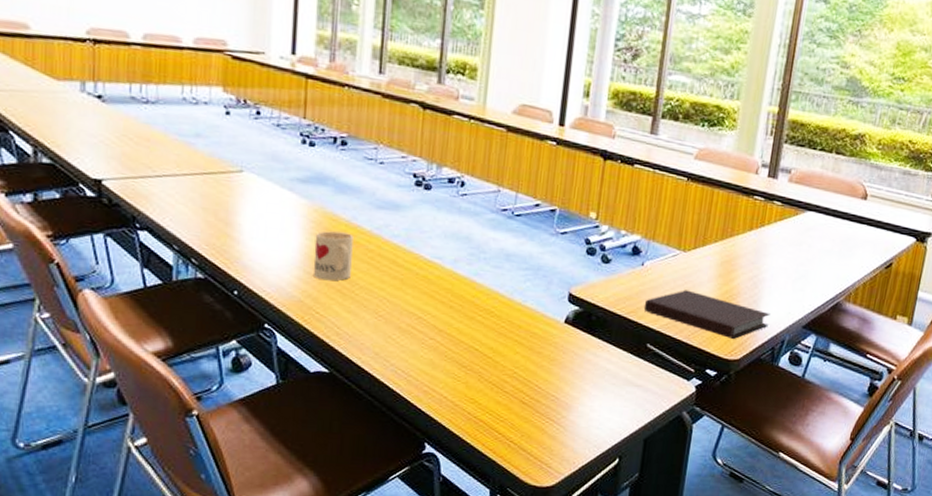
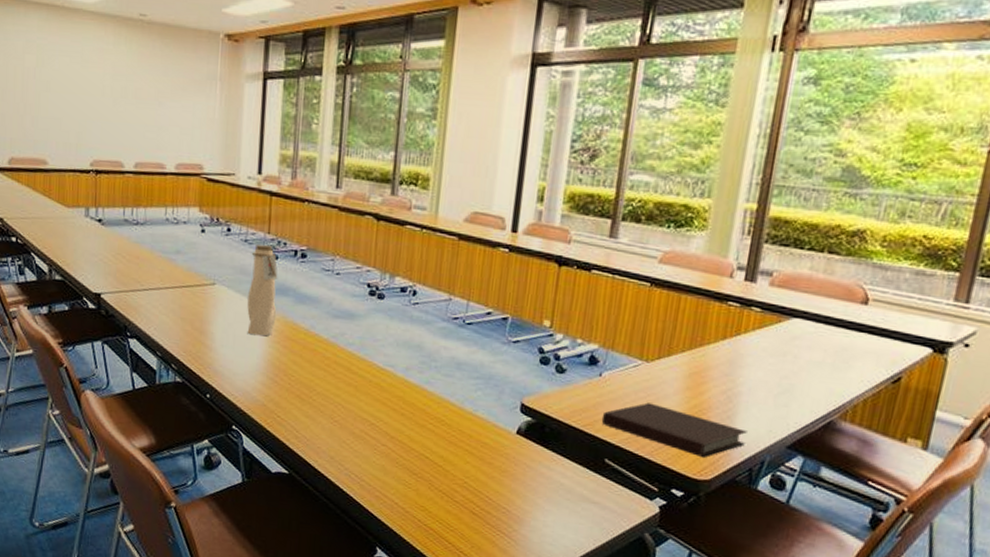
water bottle: none [280,129,316,228] -> present [247,244,278,337]
mug: present [313,231,354,281] -> none [275,339,312,386]

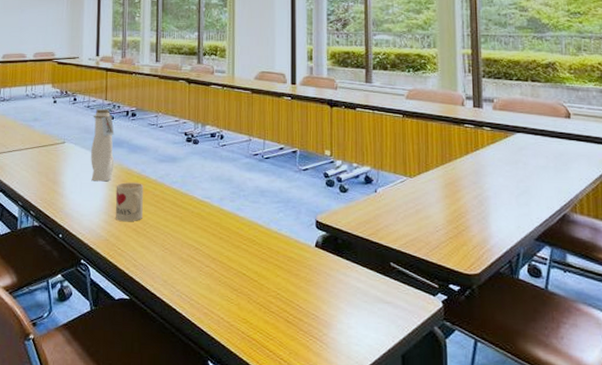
mug: none [275,339,312,386] -> present [115,182,143,221]
notebook: present [601,402,747,459] -> none [382,211,501,255]

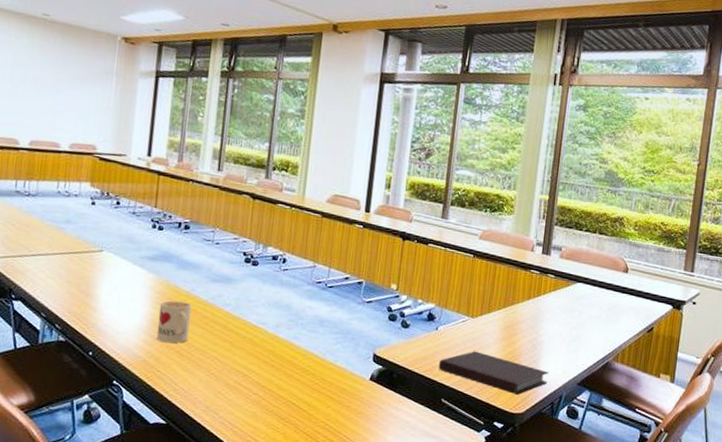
water bottle: present [91,108,115,182] -> none [131,216,163,298]
notebook: none [382,211,501,255] -> present [438,351,549,396]

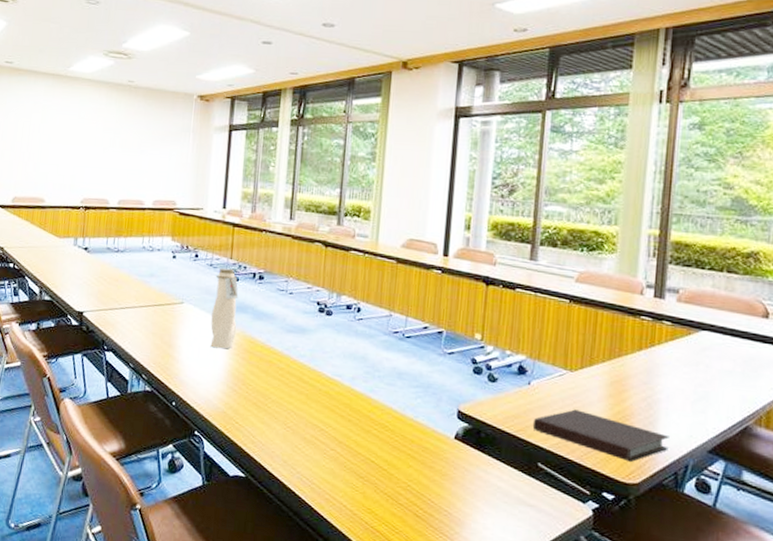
water bottle: none [131,216,163,298] -> present [210,268,239,349]
mug: present [157,300,192,343] -> none [234,352,268,395]

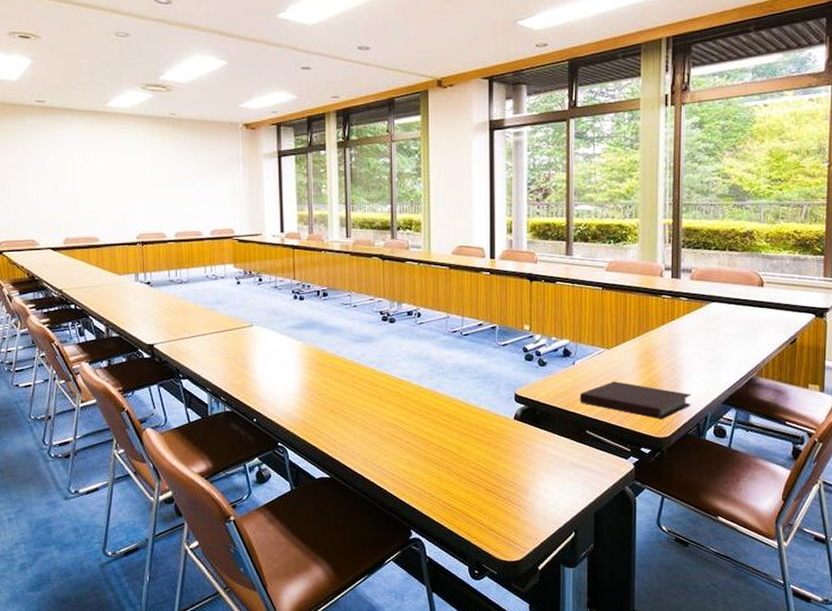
water bottle: present [210,268,239,349] -> none [281,288,307,364]

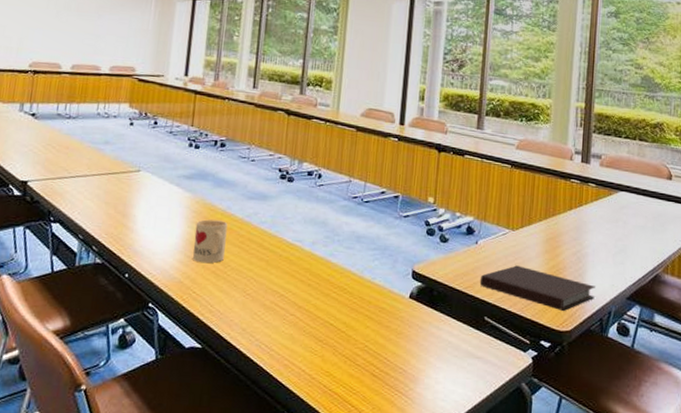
mug: none [310,364,340,403] -> present [193,219,228,263]

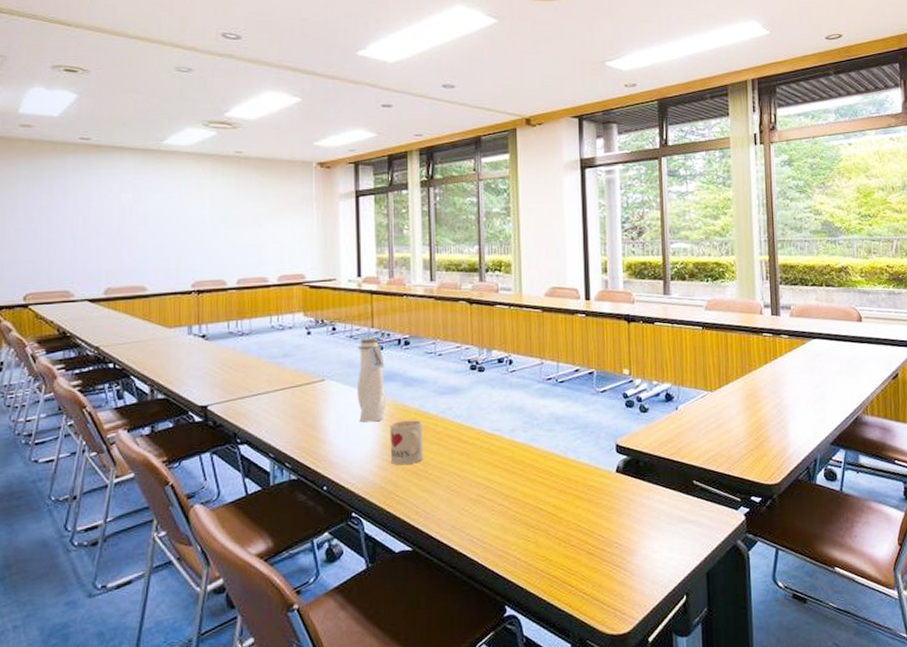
water bottle: none [168,135,199,218] -> present [357,337,387,423]
notebook: present [479,265,595,312] -> none [684,425,799,465]

